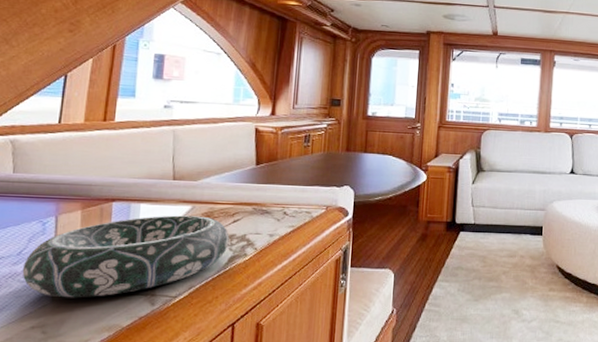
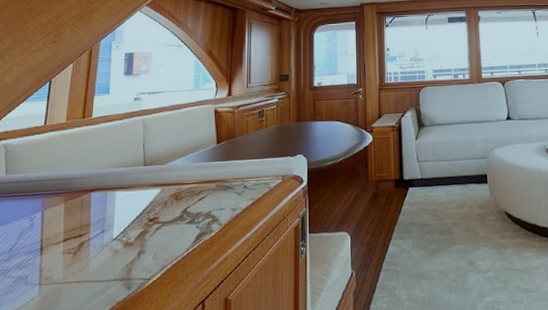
decorative bowl: present [22,215,230,298] -> none [12,197,196,290]

